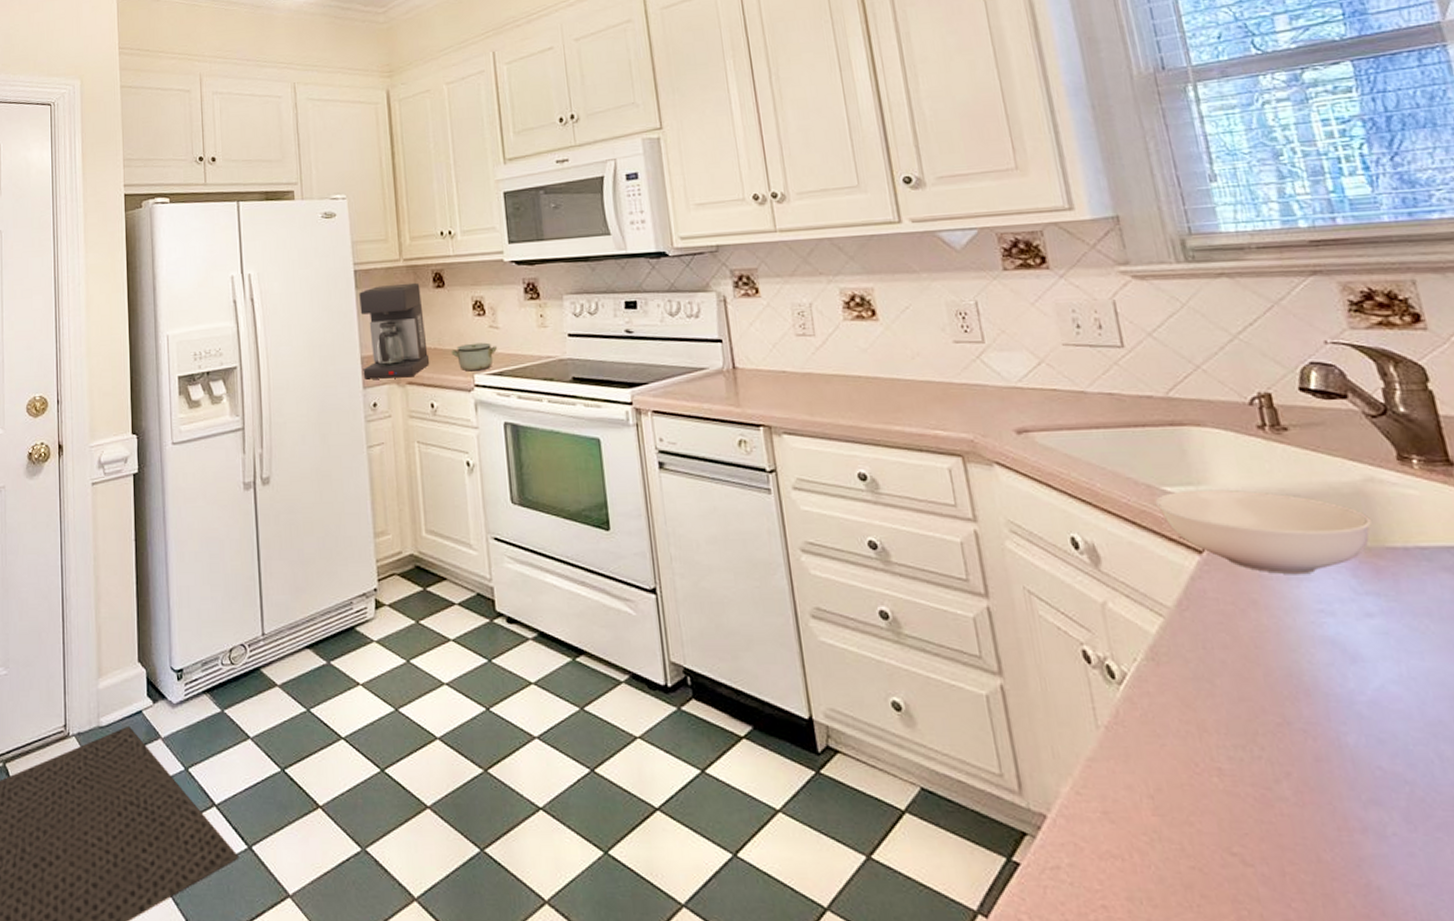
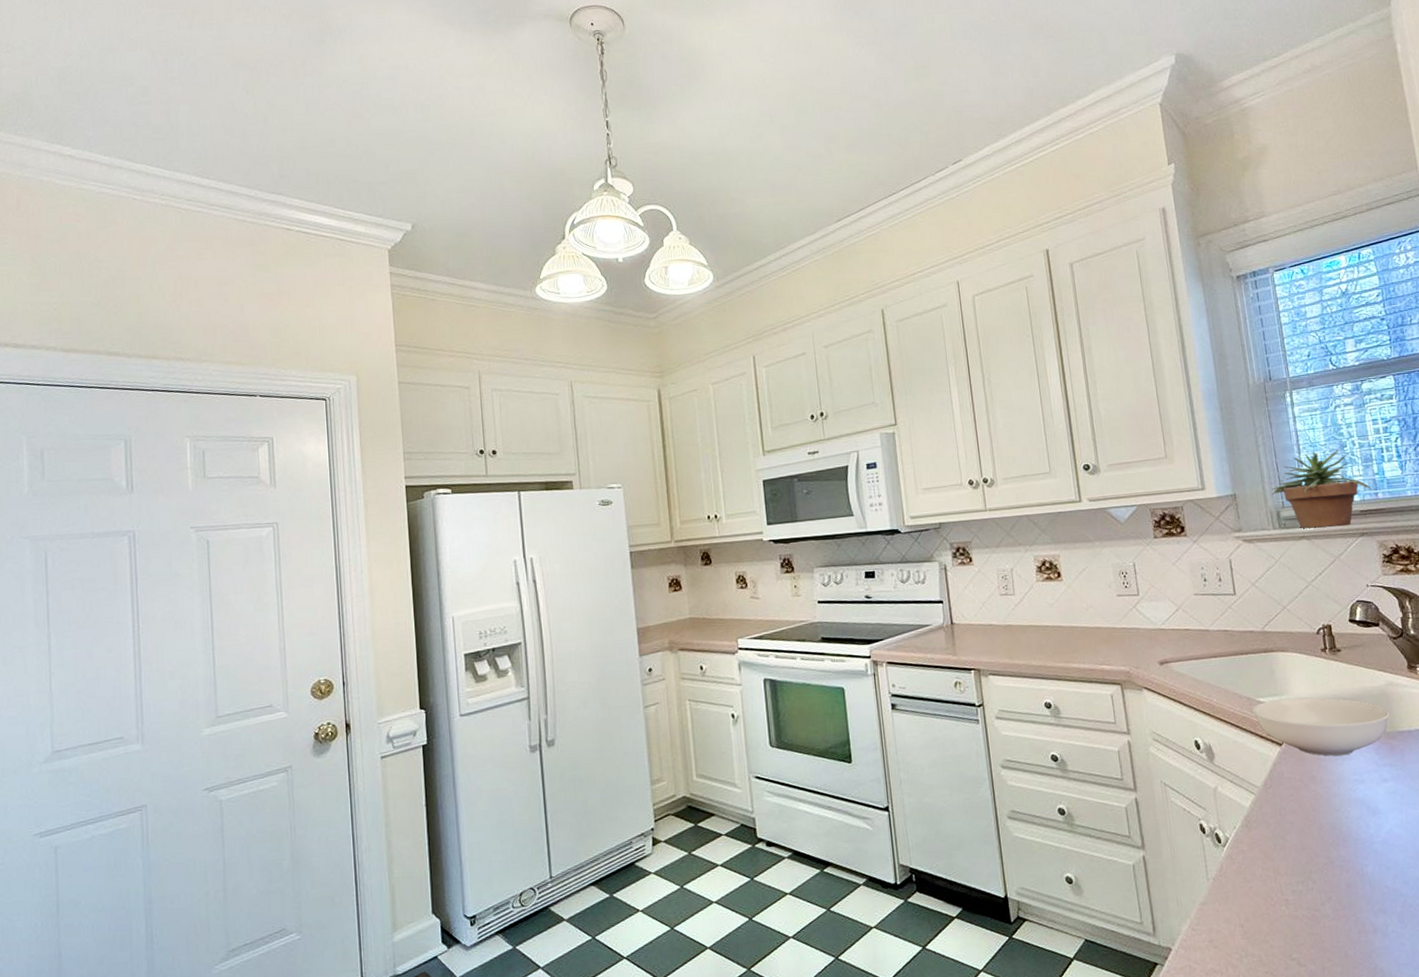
coffee maker: present [359,282,430,380] -> none [635,561,699,648]
cooking pot: present [451,342,497,372] -> none [718,611,757,637]
potted plant: none [1170,159,1327,264] -> present [1271,449,1373,529]

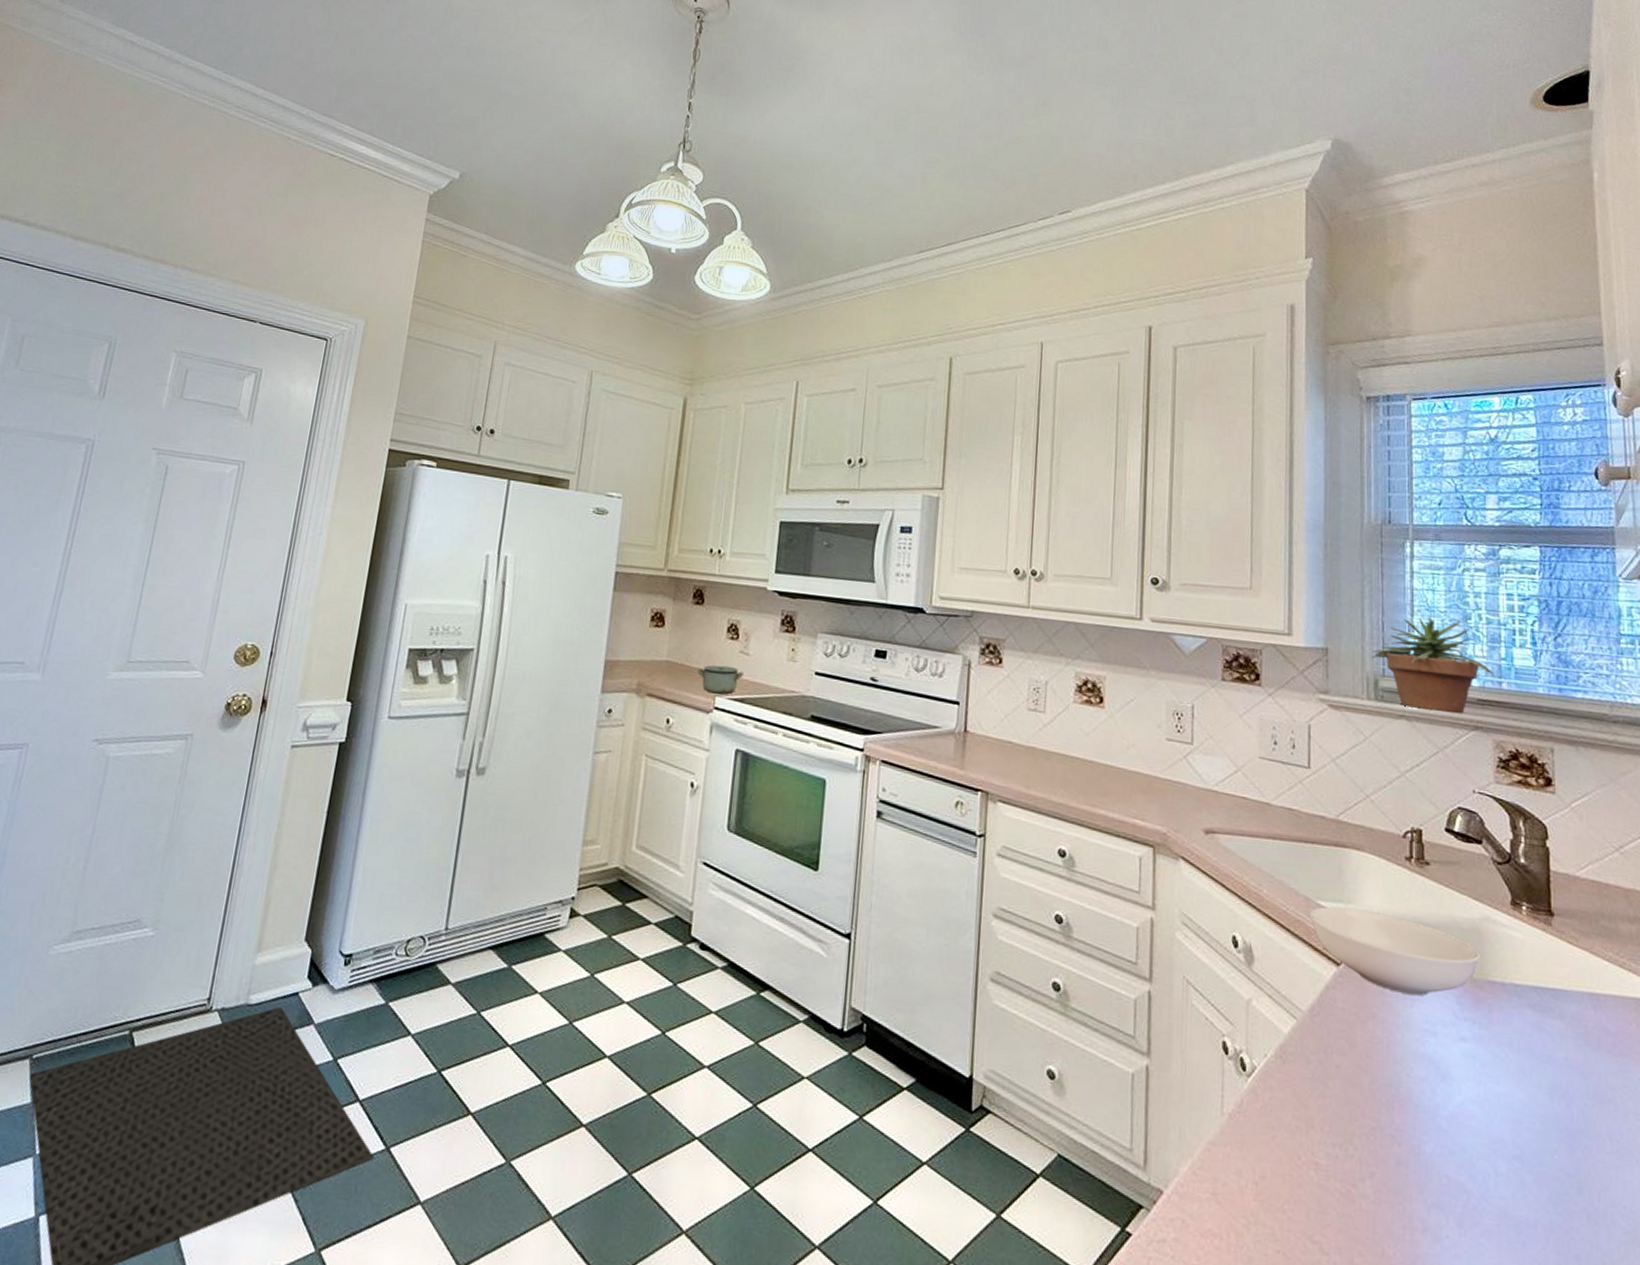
cooking pot: none [718,611,757,637] -> present [697,665,743,694]

